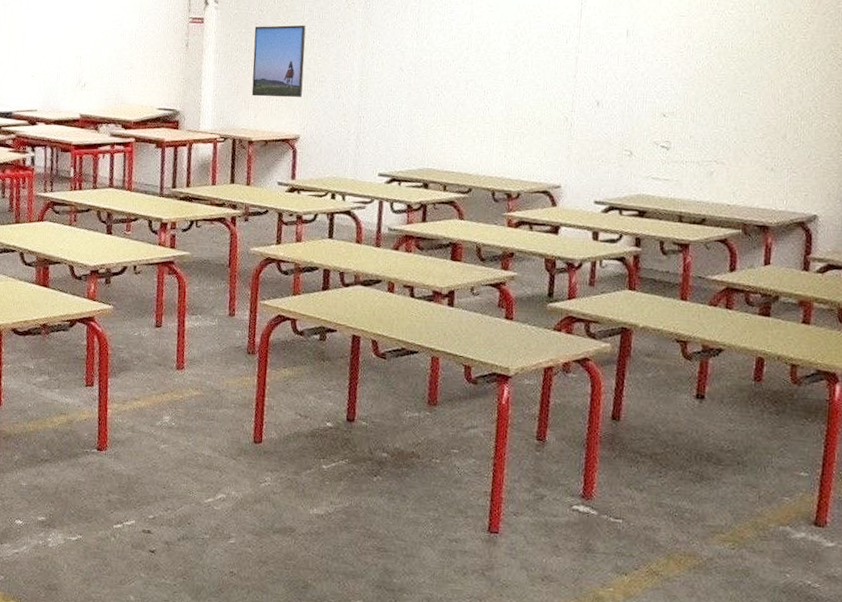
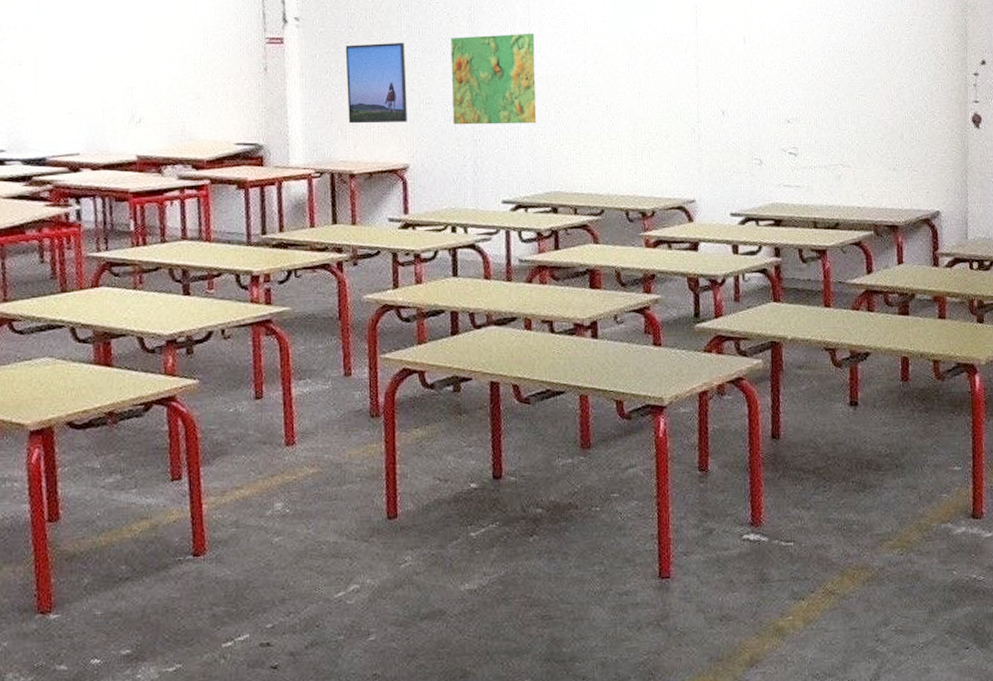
map: none [342,20,423,105] -> present [450,33,537,125]

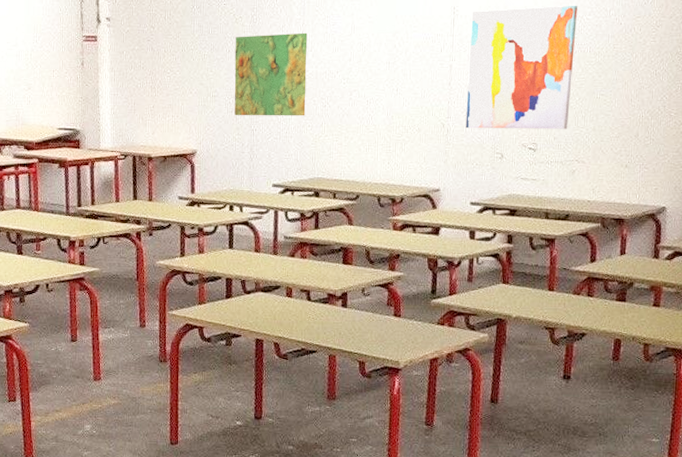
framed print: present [345,42,407,124] -> none [147,40,197,113]
wall art: none [715,3,829,134] -> present [465,5,577,129]

